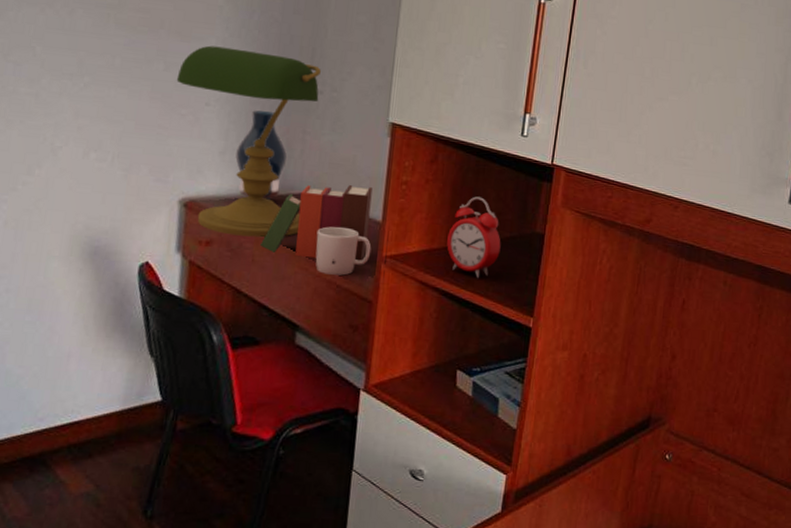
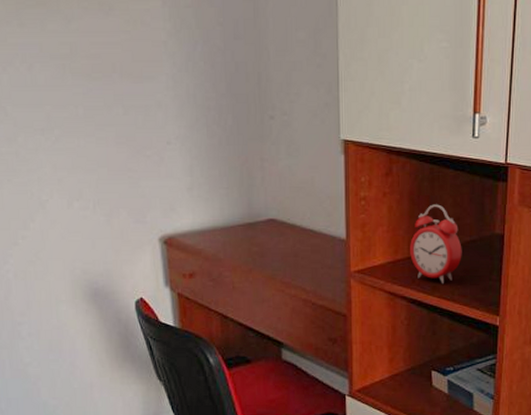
desk lamp: present [176,45,321,238] -> none [136,83,271,266]
vase: present [235,110,288,200] -> none [202,143,250,229]
books: present [259,185,373,261] -> none [237,206,335,280]
mug: present [315,226,372,276] -> none [287,247,340,295]

